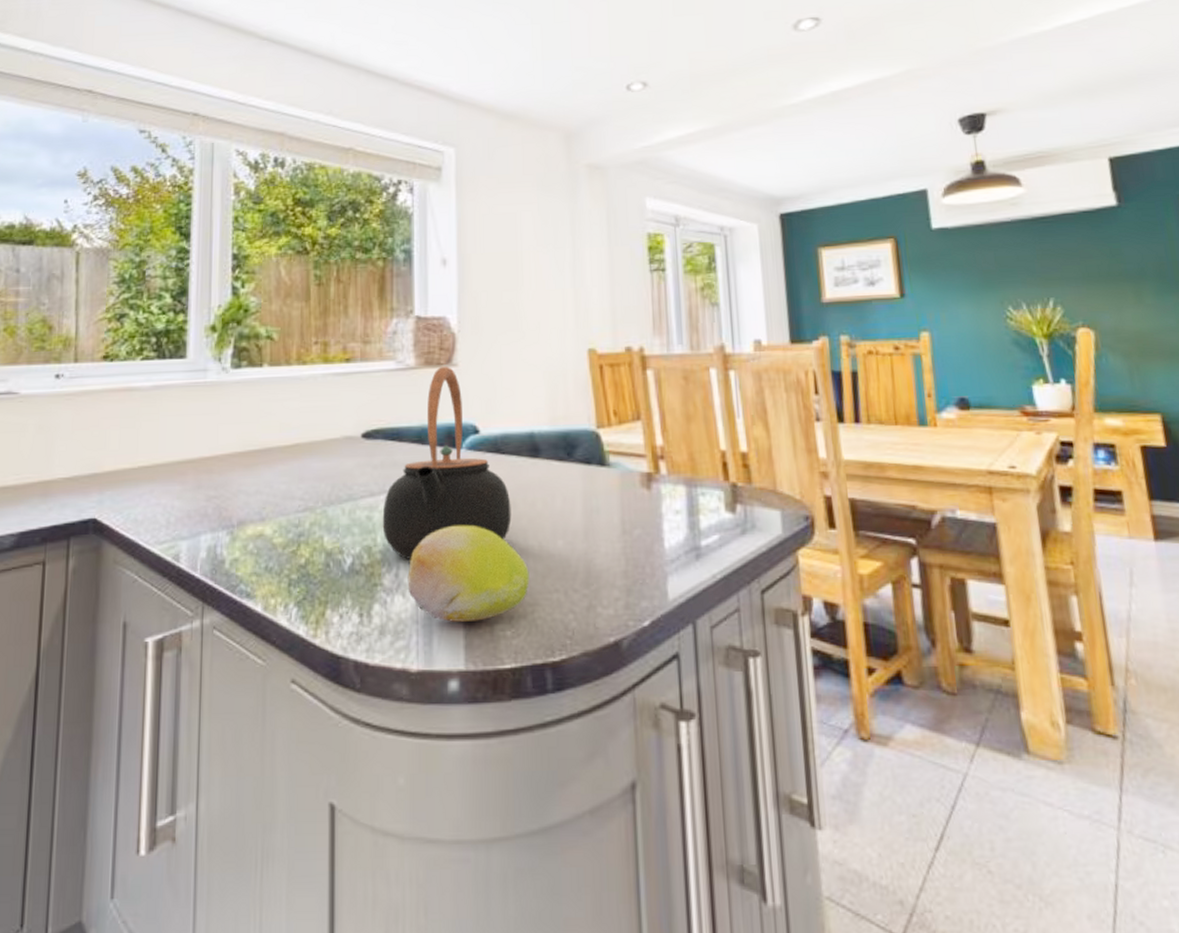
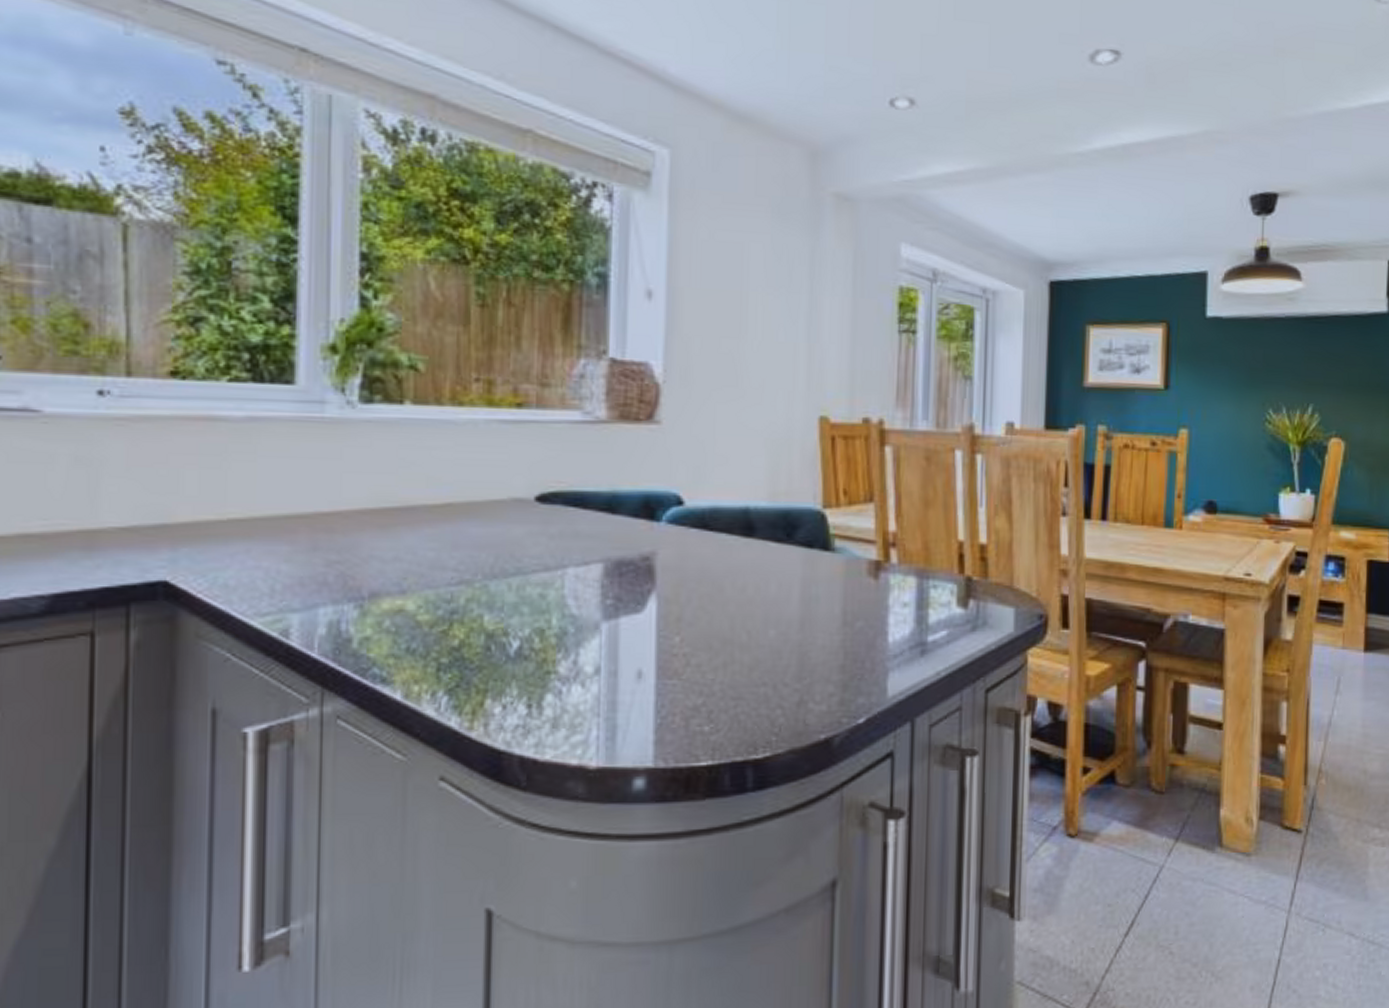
teapot: present [382,366,512,561] -> none [559,422,718,646]
fruit: present [407,525,529,622] -> none [588,608,734,715]

